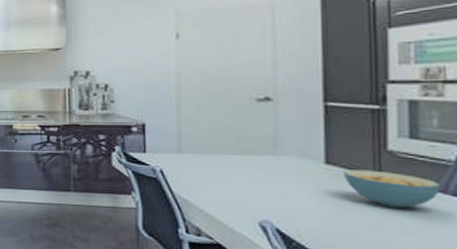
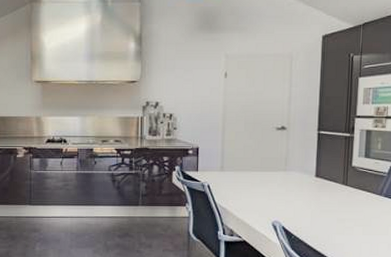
cereal bowl: present [343,169,441,208] -> none [325,180,379,206]

